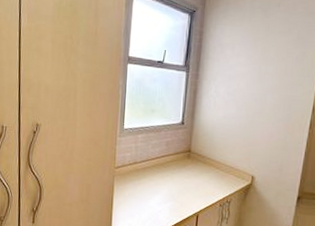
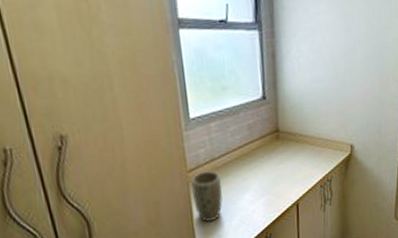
plant pot: none [115,170,138,211] -> present [191,171,223,222]

